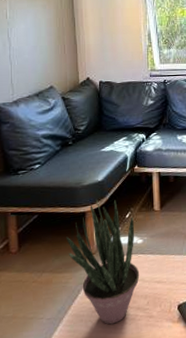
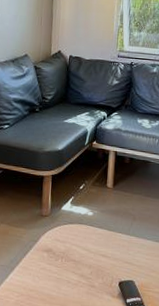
potted plant: present [66,199,140,325] -> none [24,166,87,285]

